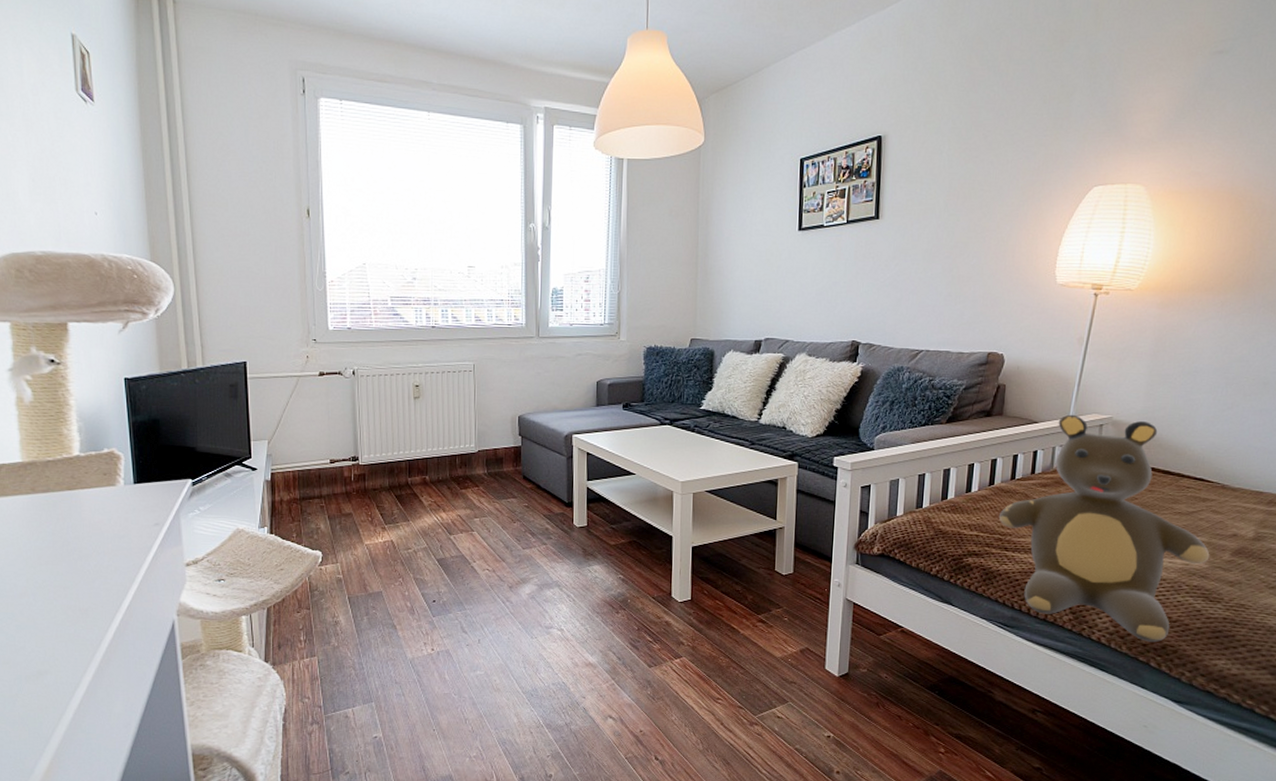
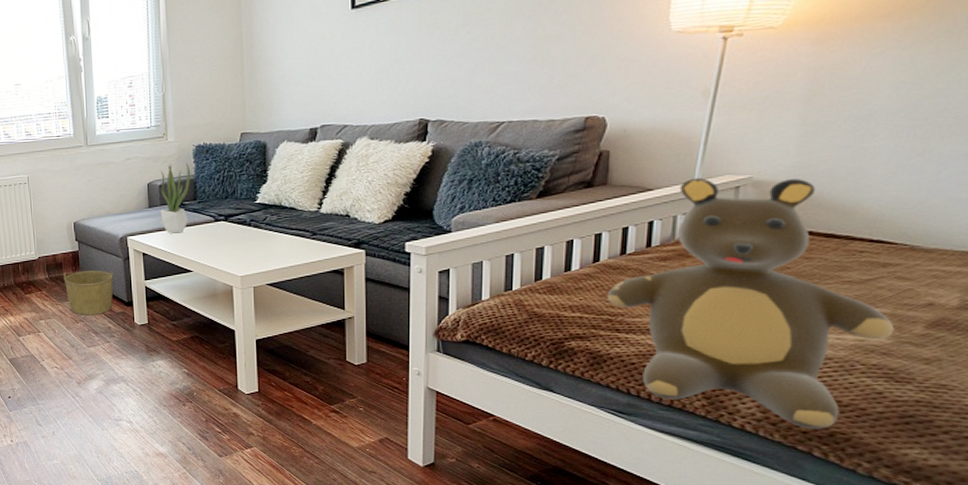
basket: none [503,468,556,515] -> present [63,270,114,315]
potted plant: none [607,362,639,435] -> present [160,162,190,234]

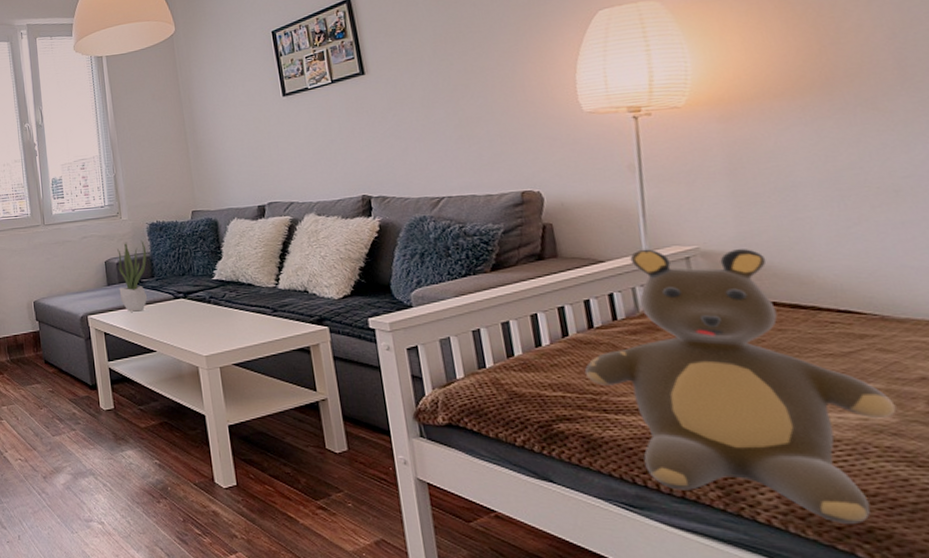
basket: present [63,270,114,315] -> none [24,351,77,401]

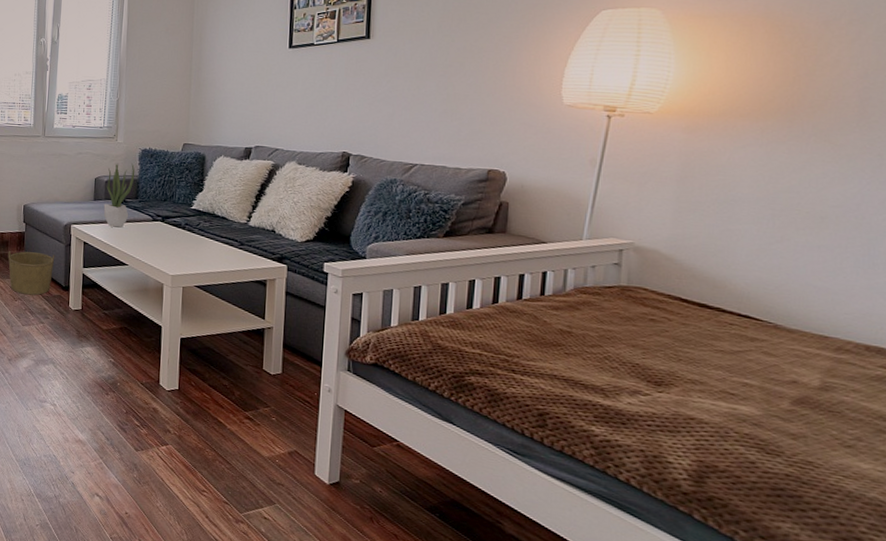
basket: none [24,351,77,401] -> present [8,251,55,296]
teddy bear: present [584,249,897,525] -> none [504,236,764,492]

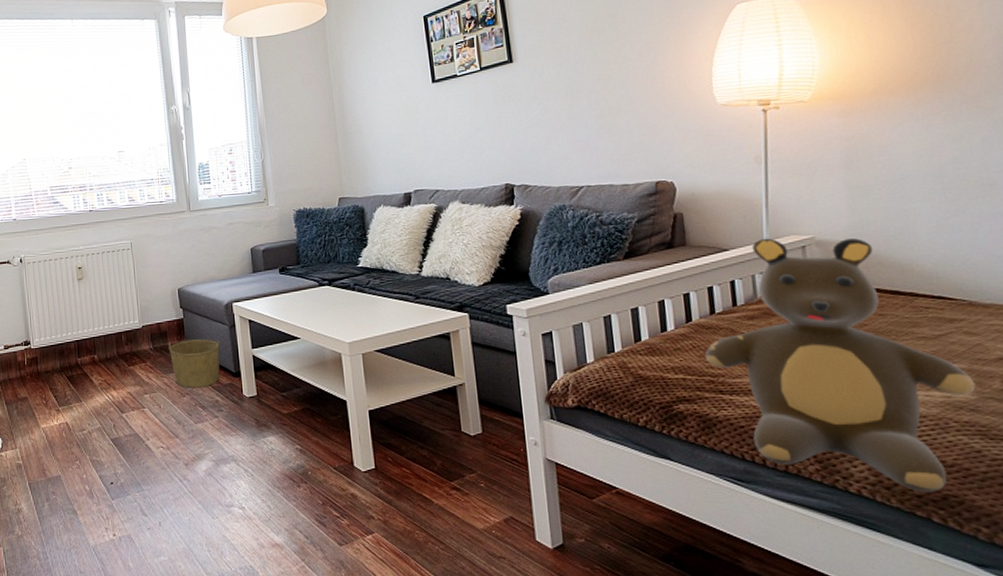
potted plant: present [103,163,135,228] -> none [263,226,293,299]
teddy bear: none [504,236,764,492] -> present [704,238,976,493]

